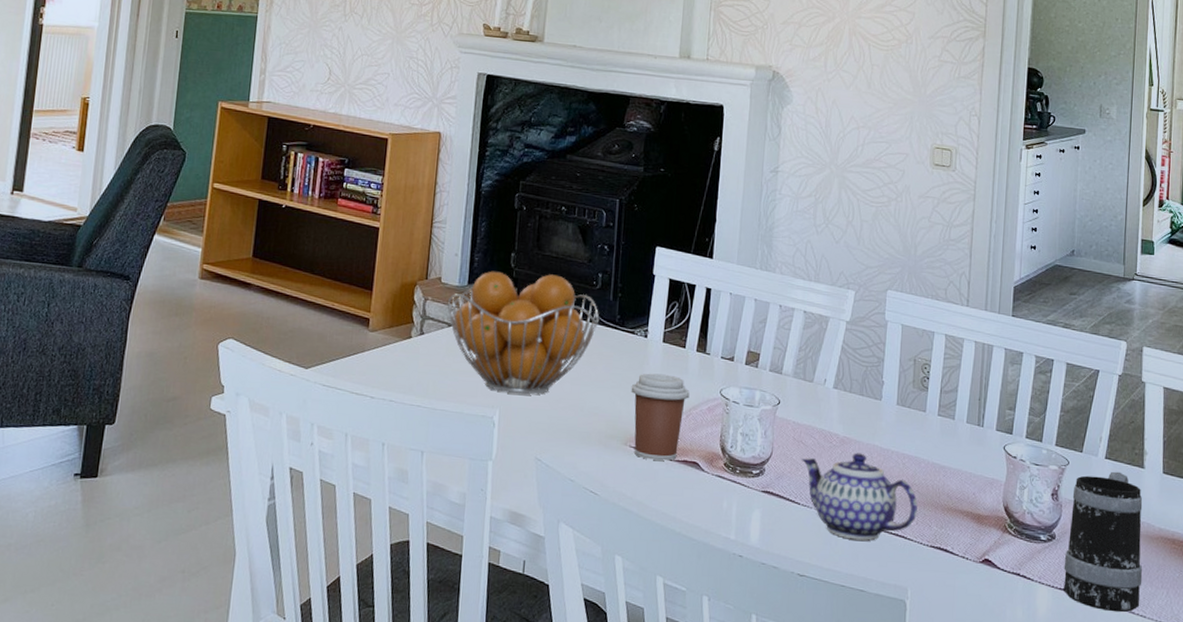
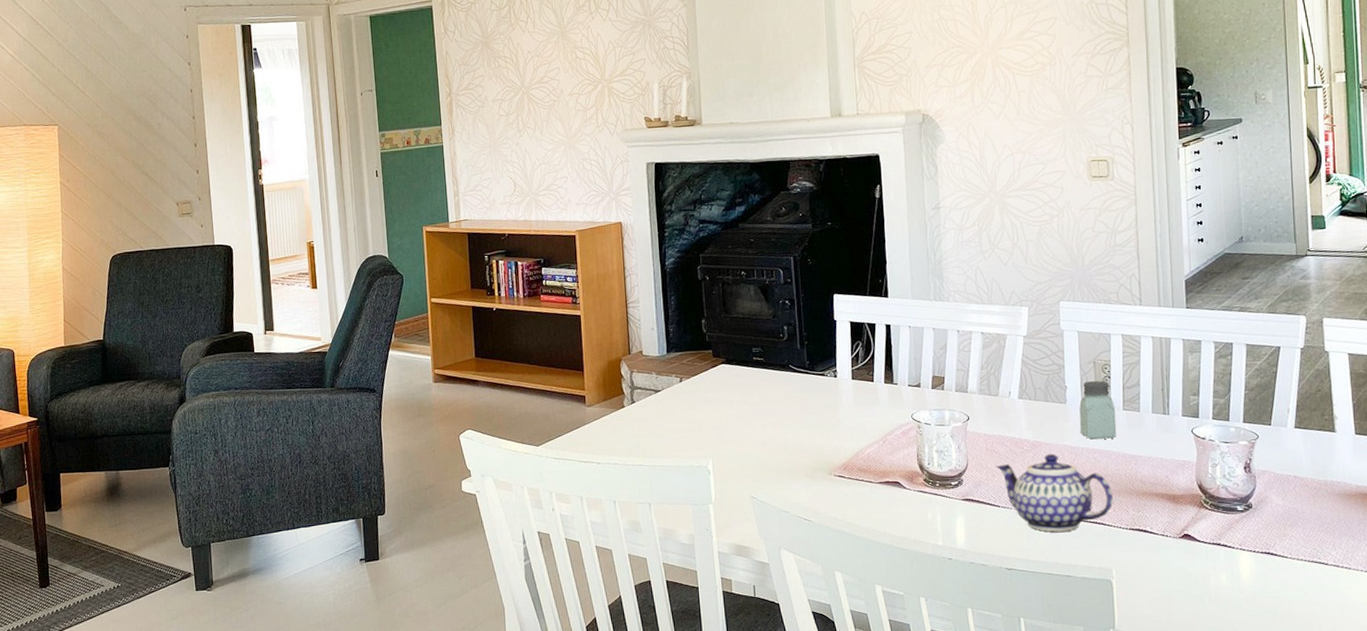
fruit basket: present [447,271,600,394] -> none [651,333,791,443]
coffee cup: present [631,373,690,461] -> none [828,407,883,485]
saltshaker: none [892,380,931,445] -> present [1079,381,1117,440]
mug: present [1064,471,1143,613] -> none [1263,438,1344,568]

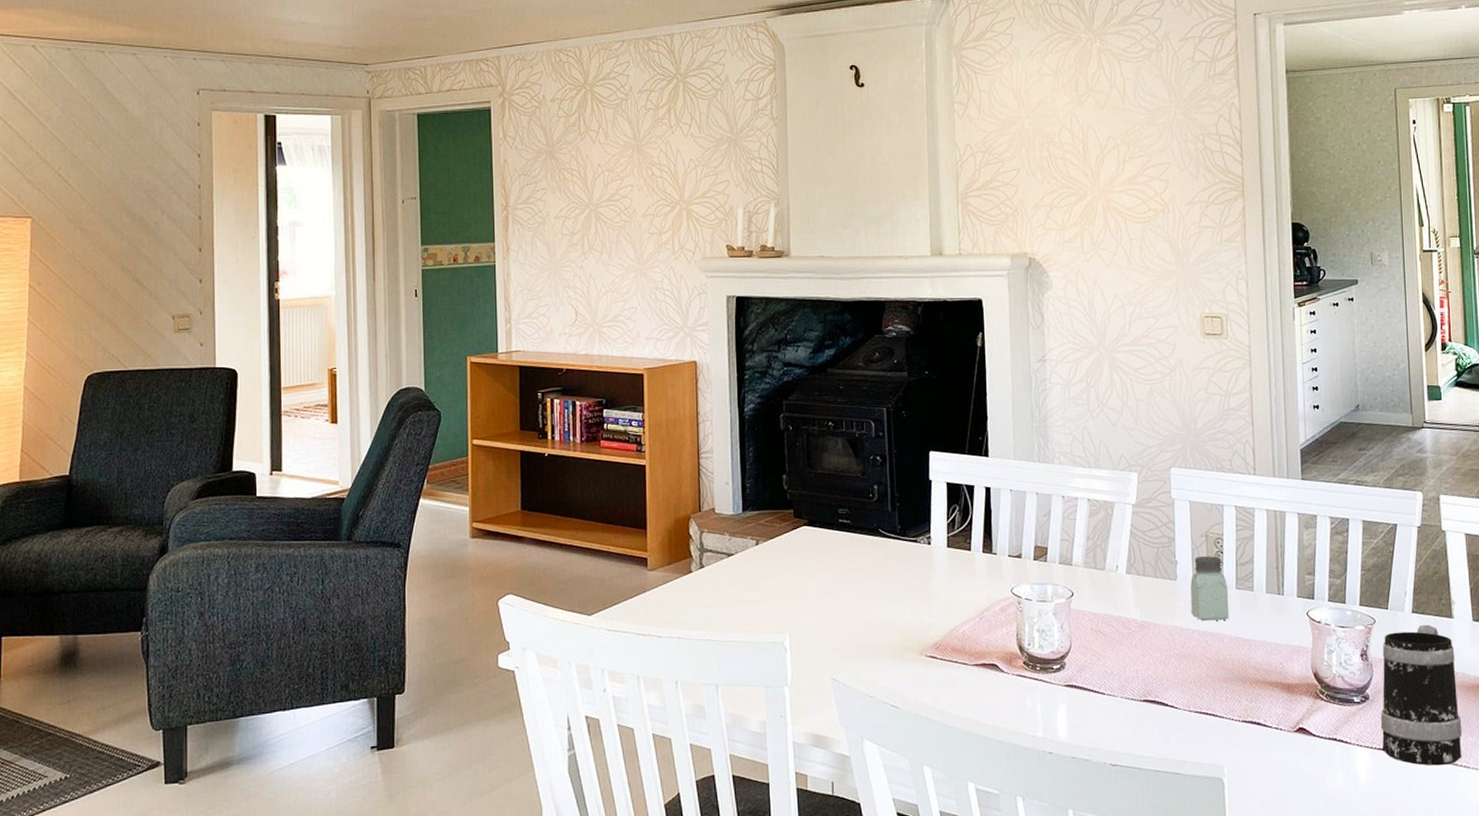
teapot: present [995,453,1113,532] -> none [1101,635,1225,724]
mug: none [1263,438,1344,568] -> present [1380,624,1463,766]

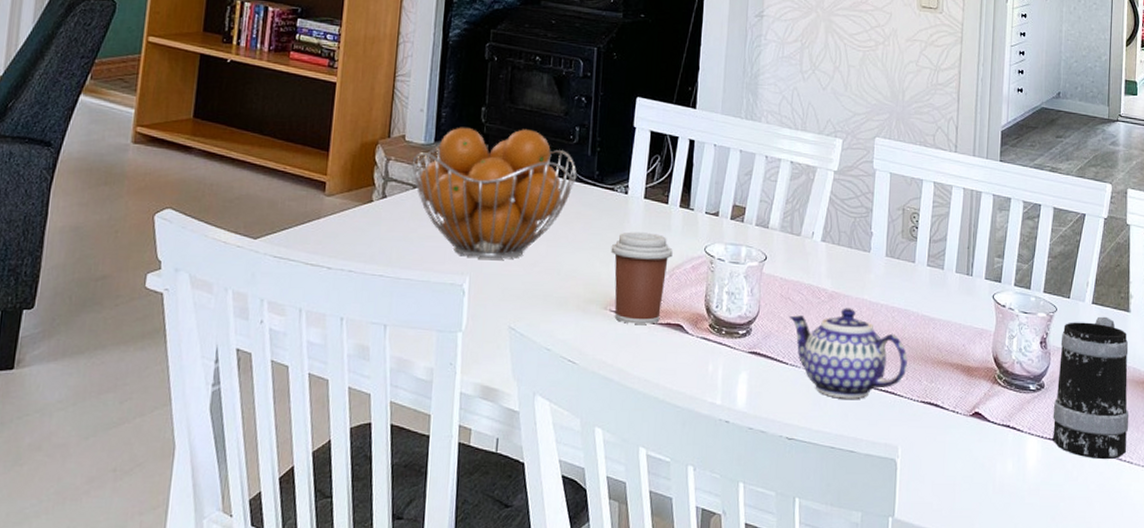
fruit basket: none [724,492,881,616] -> present [411,127,577,258]
coffee cup: none [920,579,980,667] -> present [610,232,673,324]
teapot: none [1101,635,1225,724] -> present [789,307,908,399]
saltshaker: present [1190,556,1230,621] -> none [882,230,920,297]

